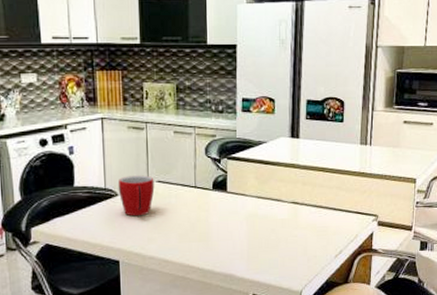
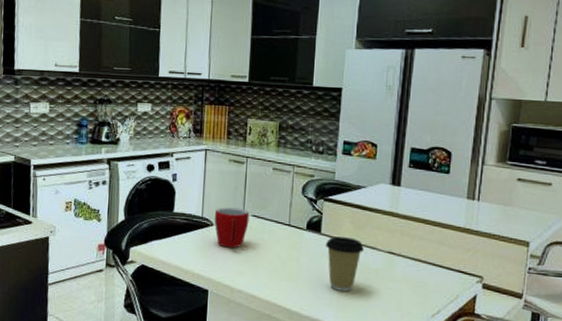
coffee cup: none [232,192,269,245] -> present [325,236,364,292]

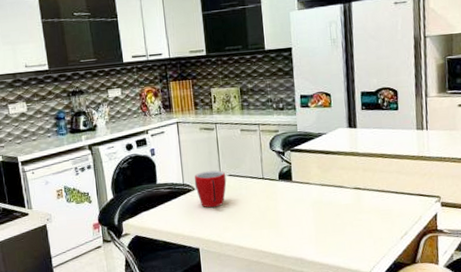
coffee cup: present [325,236,364,292] -> none [297,180,332,230]

